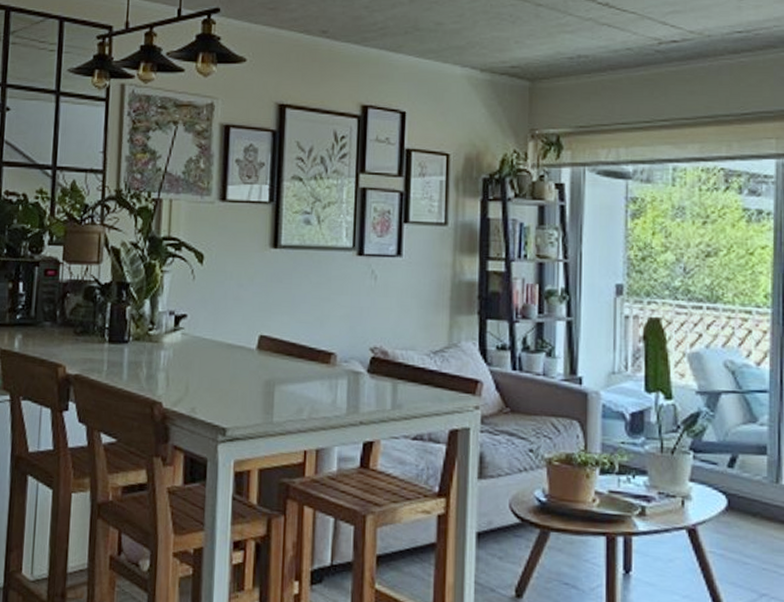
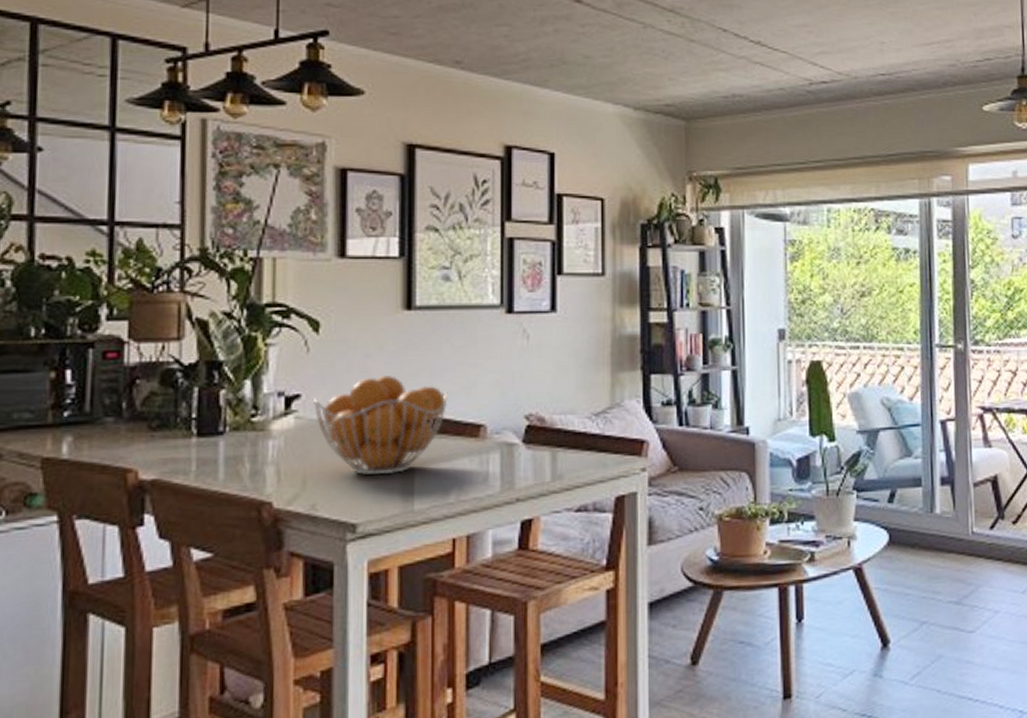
fruit basket: none [195,302,305,389] -> present [312,374,448,475]

